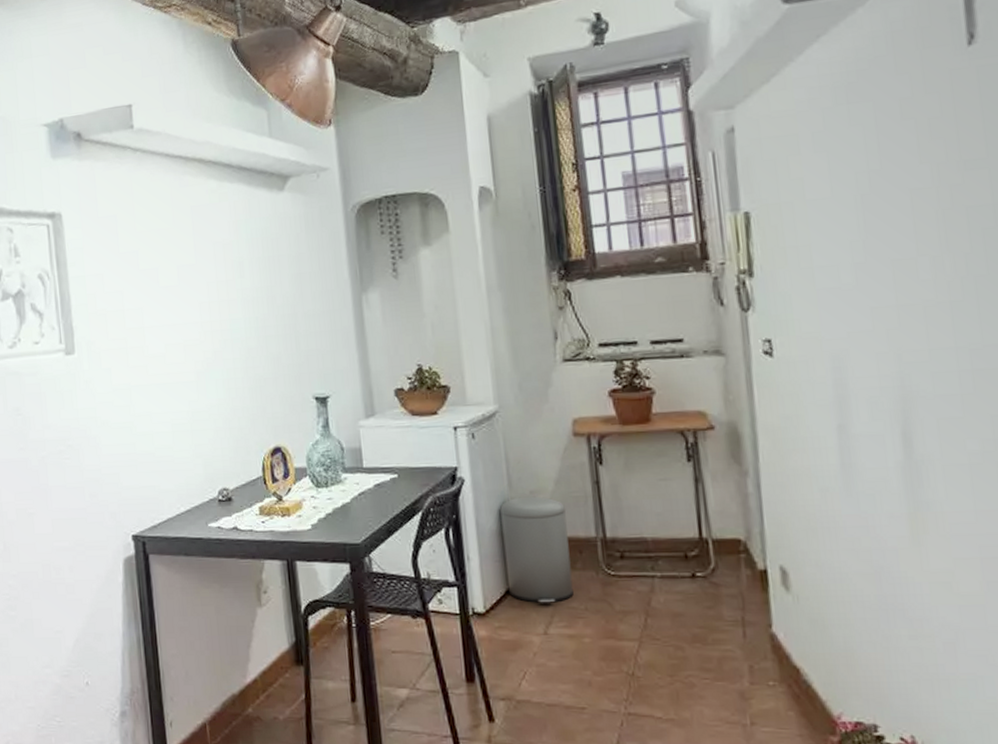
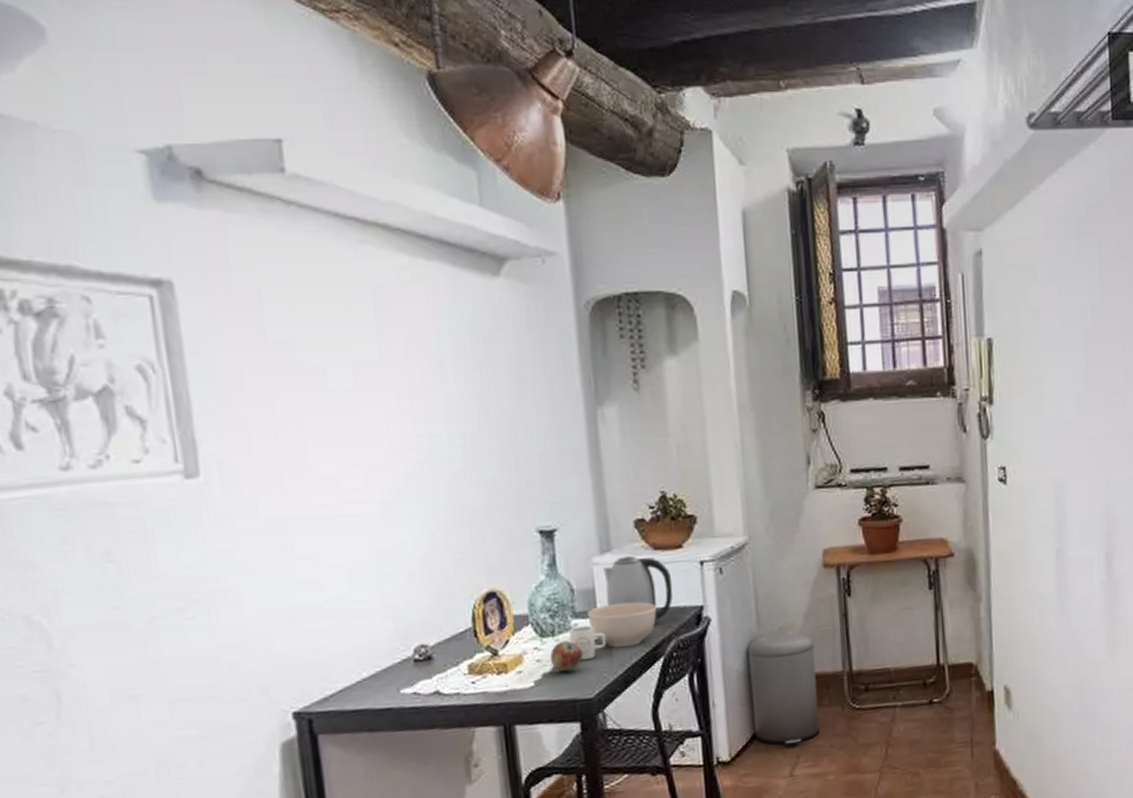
fruit: none [324,491,352,518] -> present [550,640,583,672]
mug: none [340,479,372,510] -> present [569,625,607,661]
bowl: none [355,461,415,501] -> present [587,602,657,648]
kettle: none [368,420,430,483] -> present [603,555,673,626]

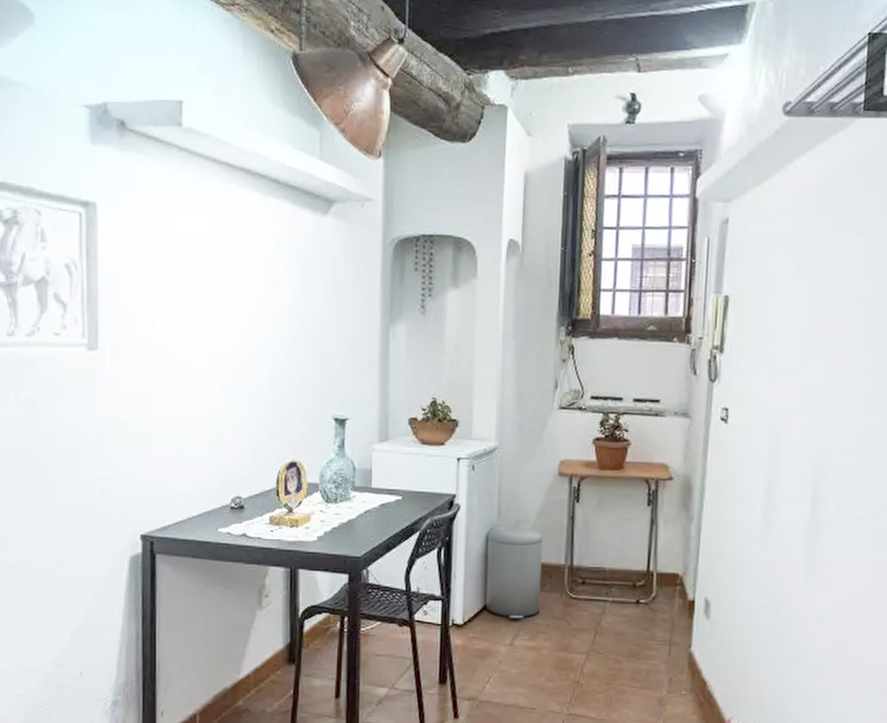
fruit: present [550,640,583,672] -> none [331,508,357,533]
mug: present [569,625,607,661] -> none [348,498,376,526]
bowl: present [587,602,657,648] -> none [364,483,418,520]
kettle: present [603,555,673,626] -> none [379,446,433,506]

